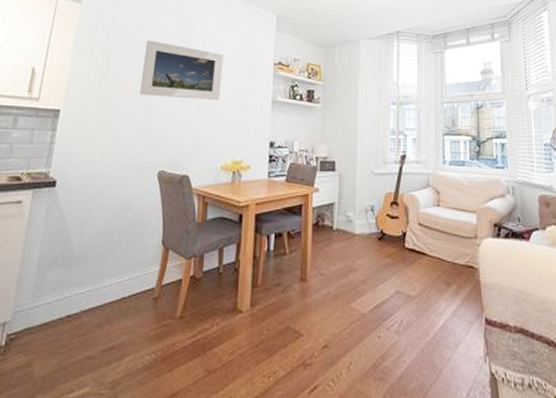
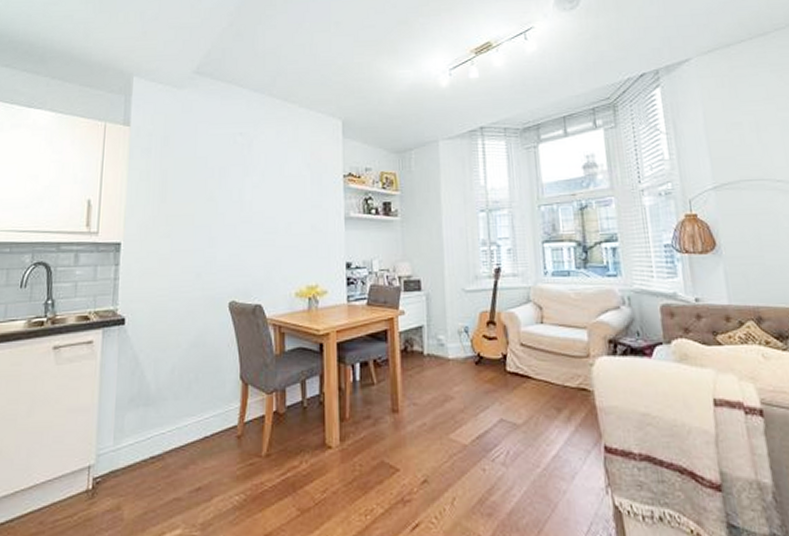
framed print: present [140,40,224,100] -> none [202,160,287,222]

